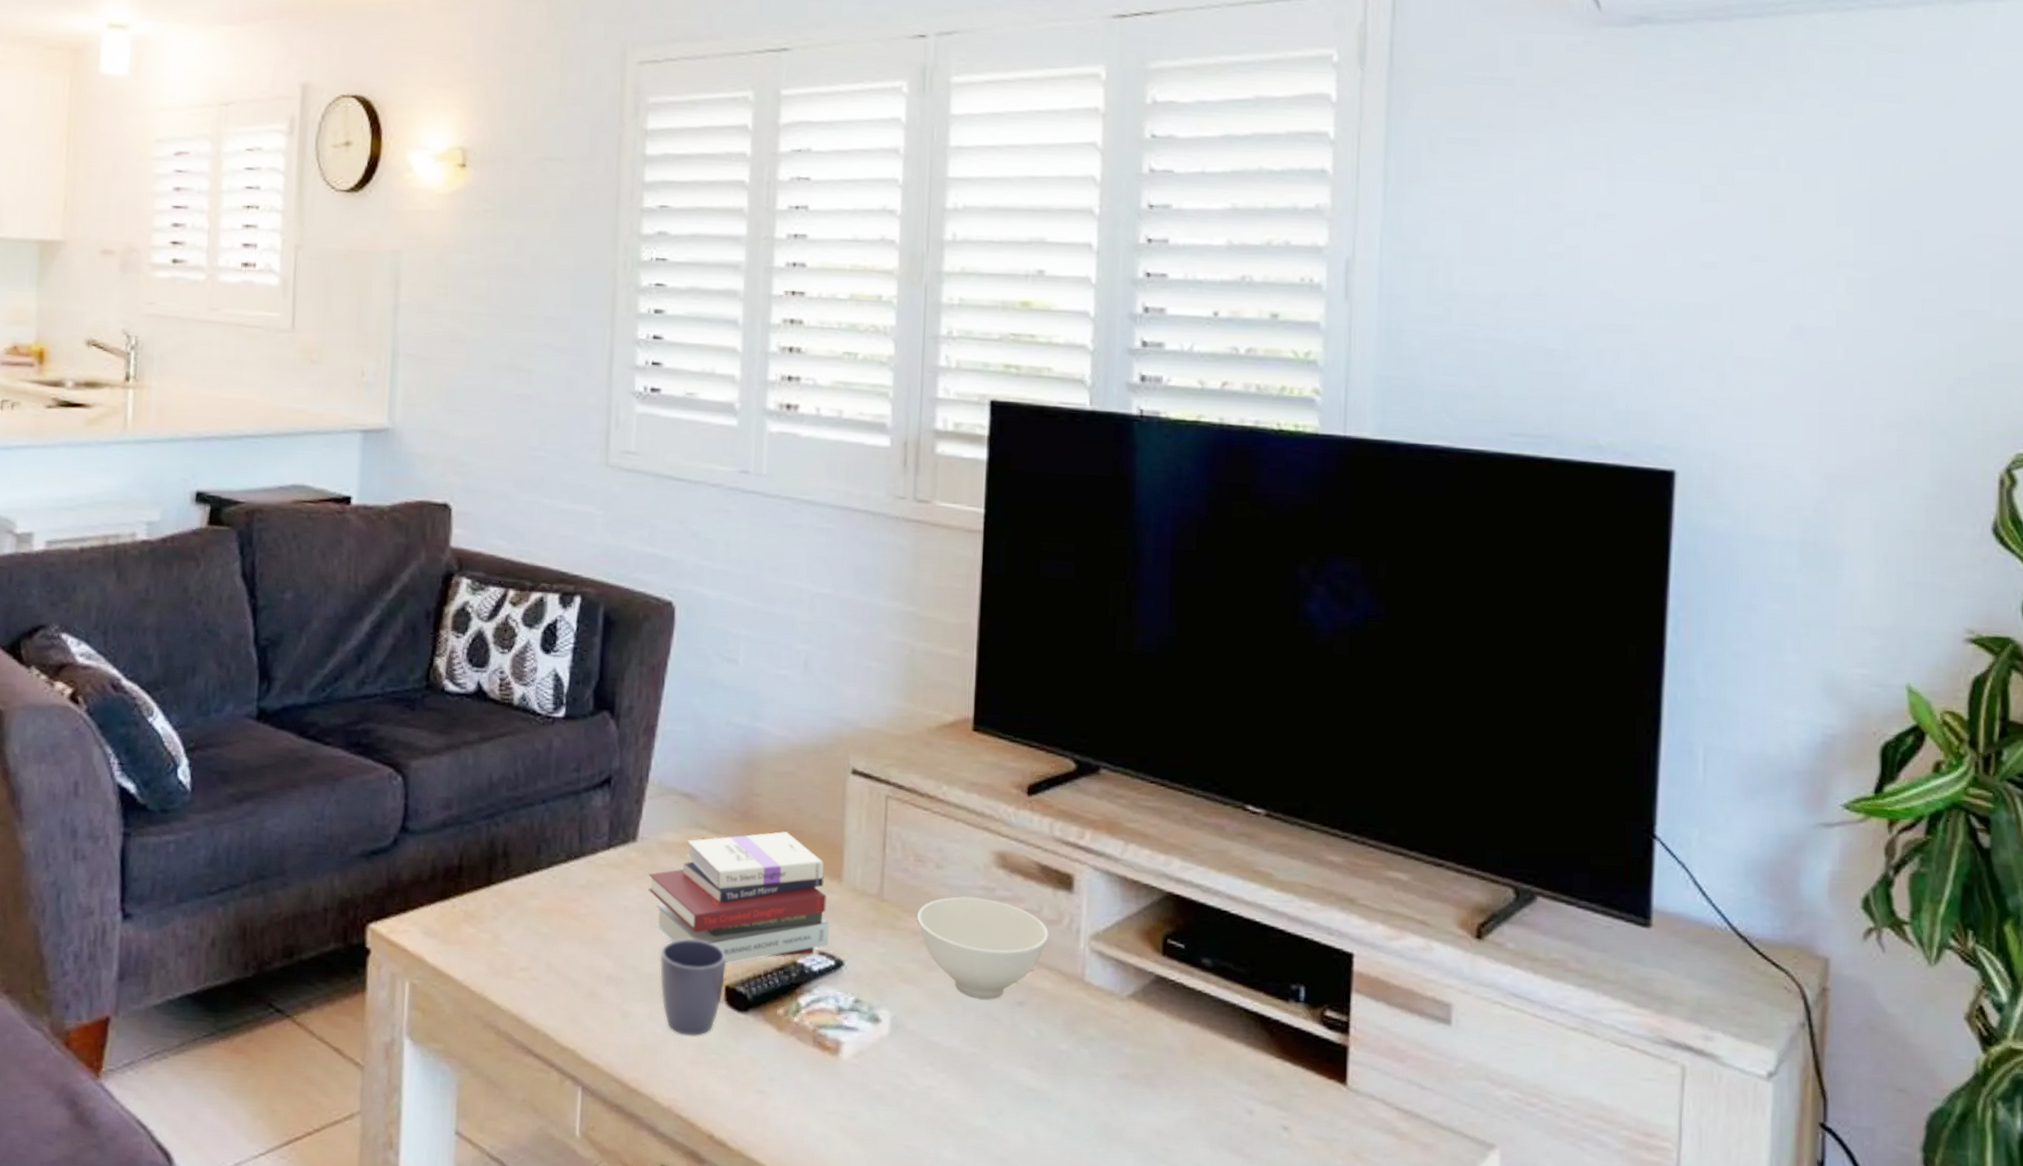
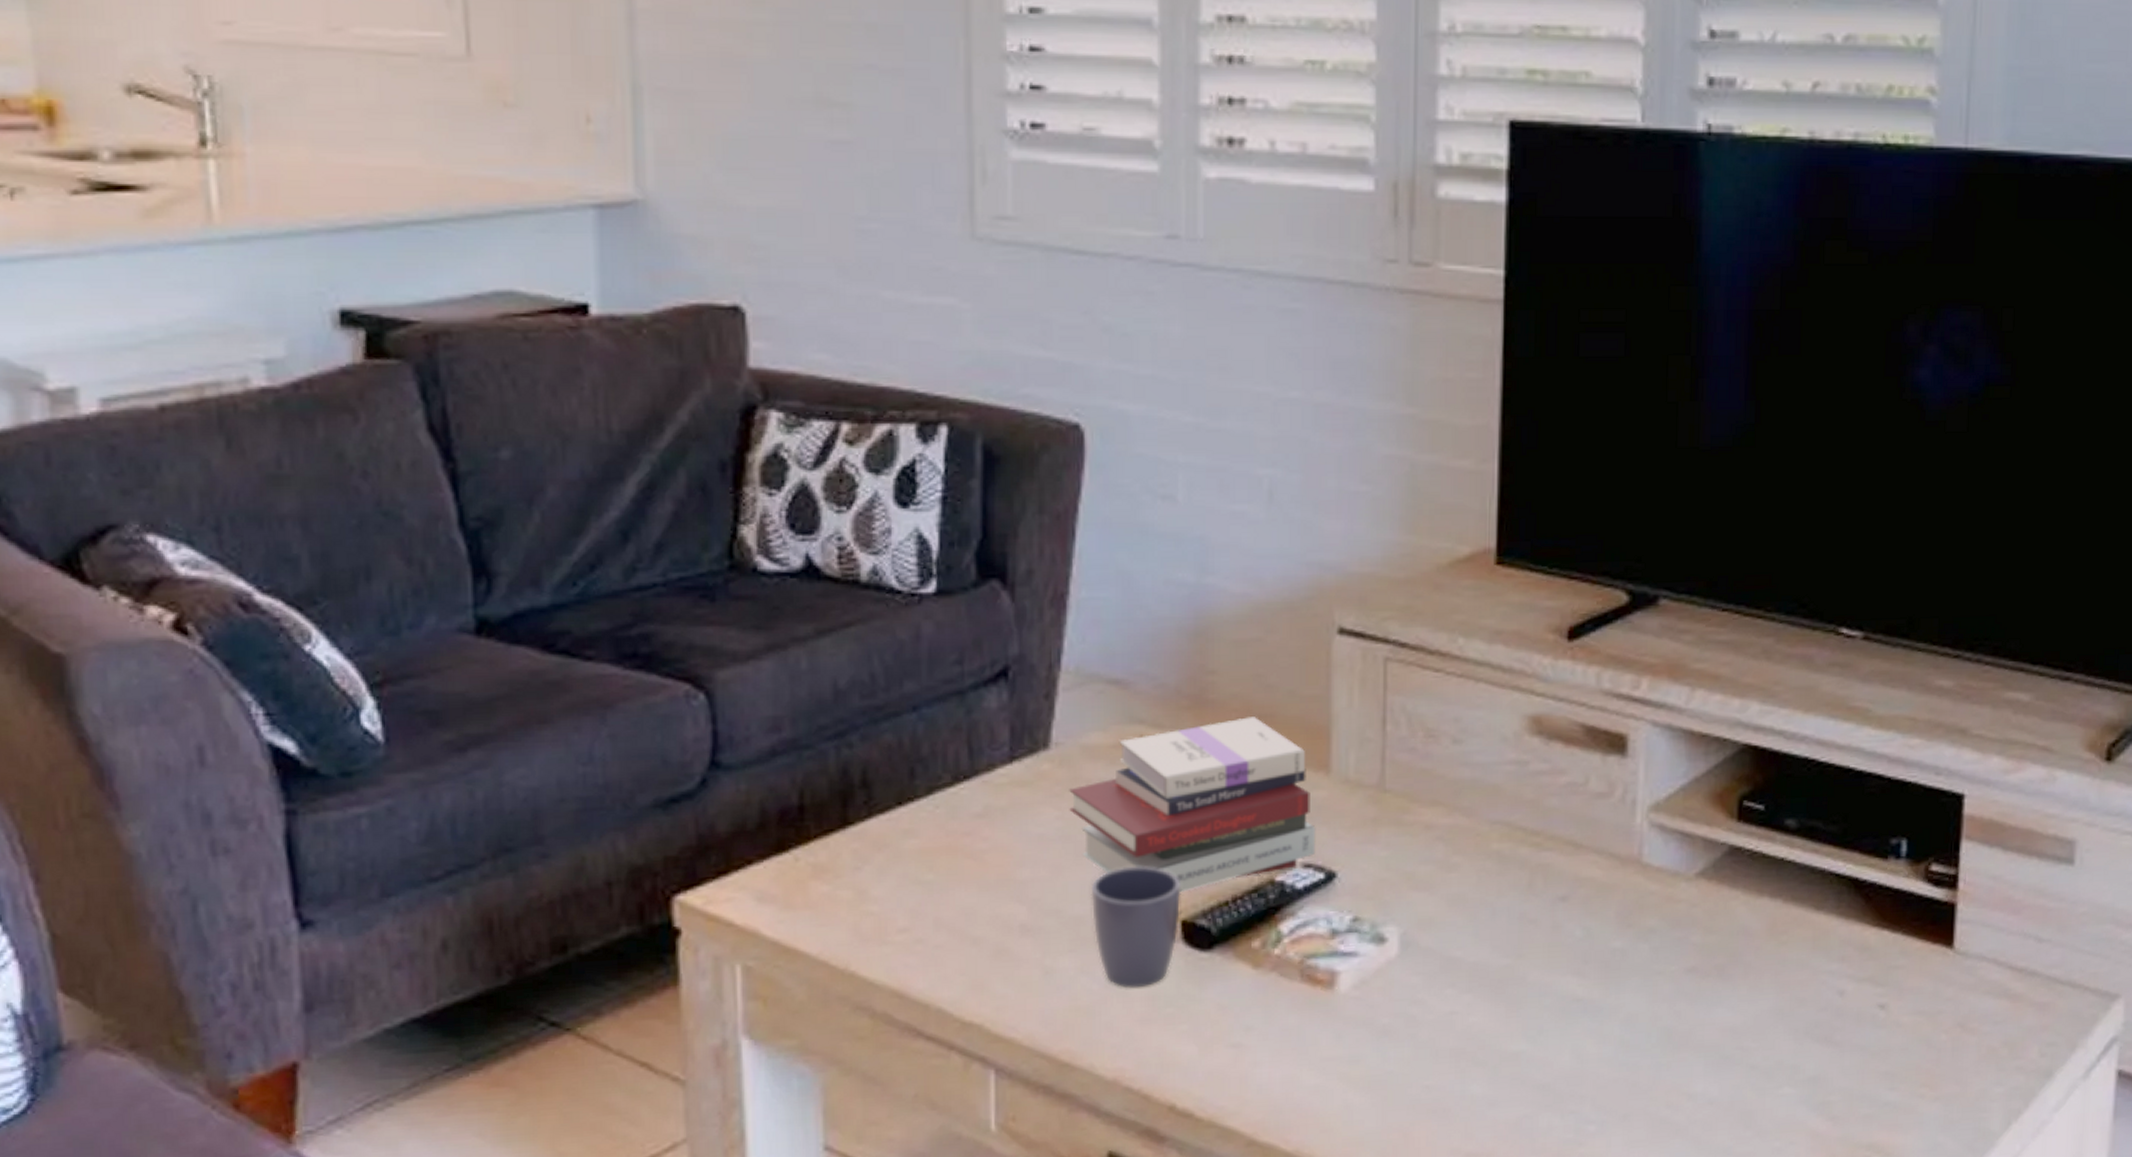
bowl: present [917,896,1049,999] -> none [1429,774,1597,898]

